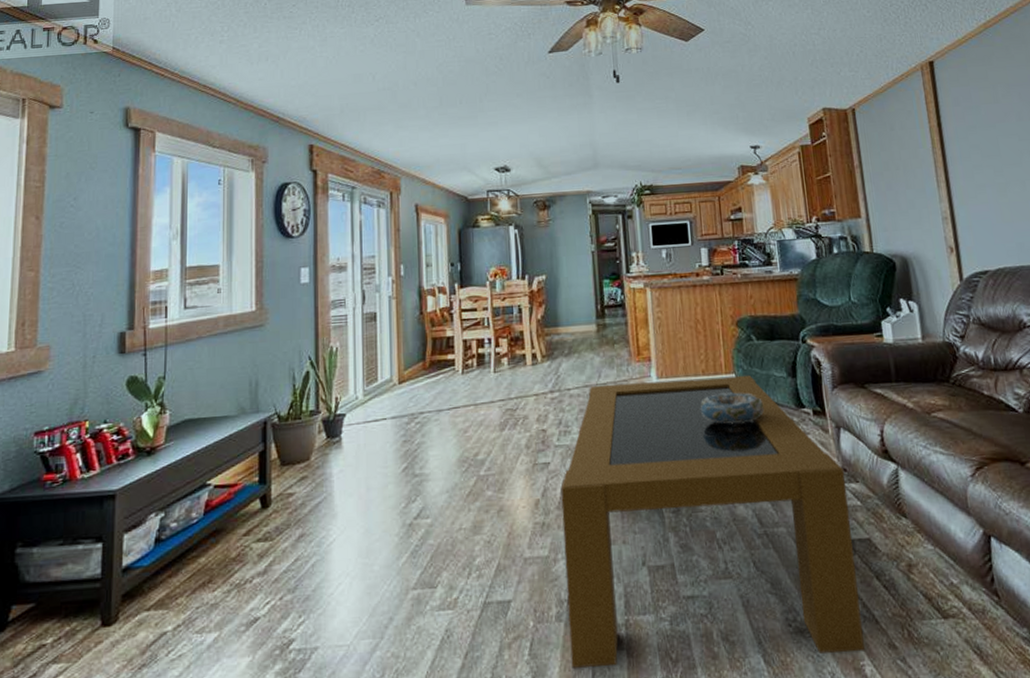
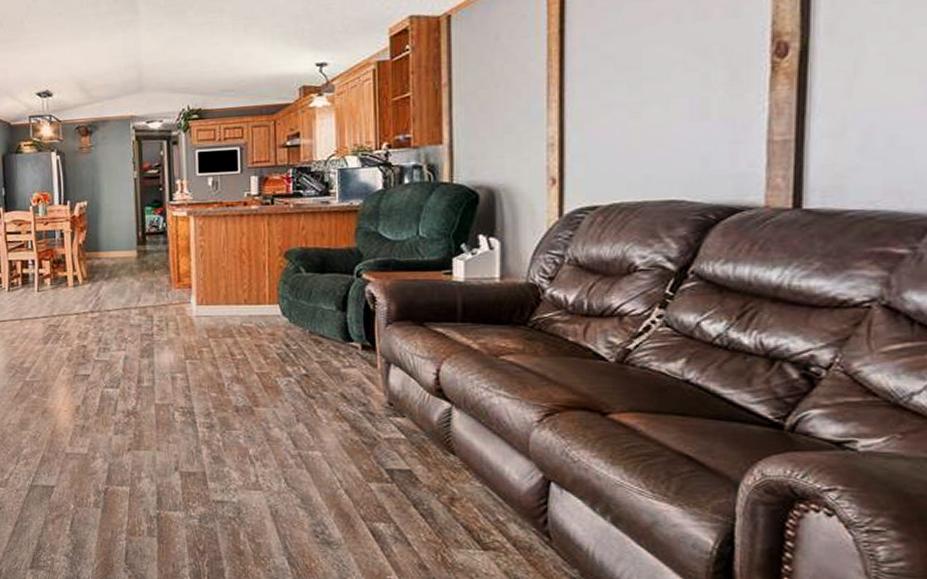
coffee table: present [560,375,865,668] -> none [99,306,393,568]
decorative bowl: present [700,392,765,424] -> none [239,322,309,352]

